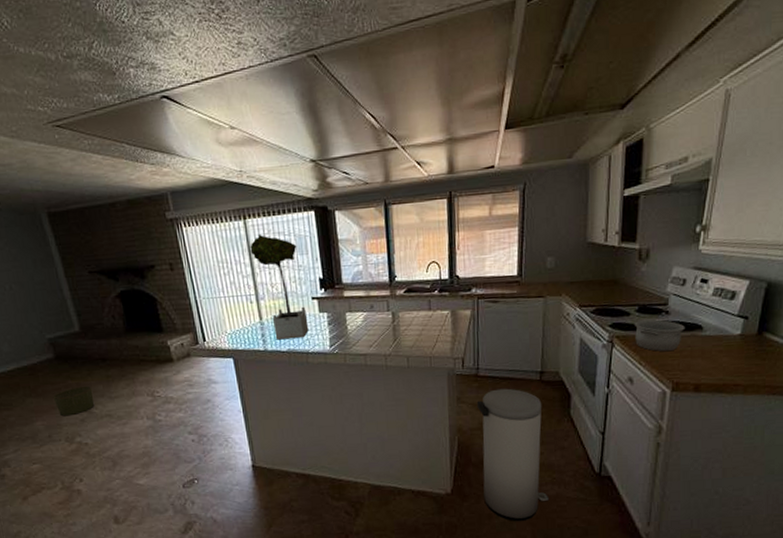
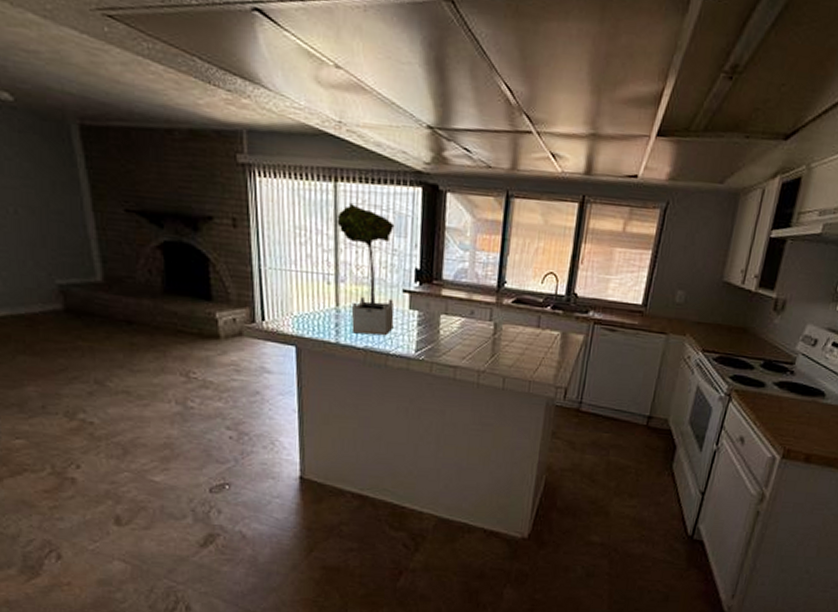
basket: present [52,385,95,417] -> none [54,350,110,386]
pedal bin: present [476,388,550,521] -> none [563,428,644,578]
cooking pot: present [634,319,685,352] -> none [754,377,808,415]

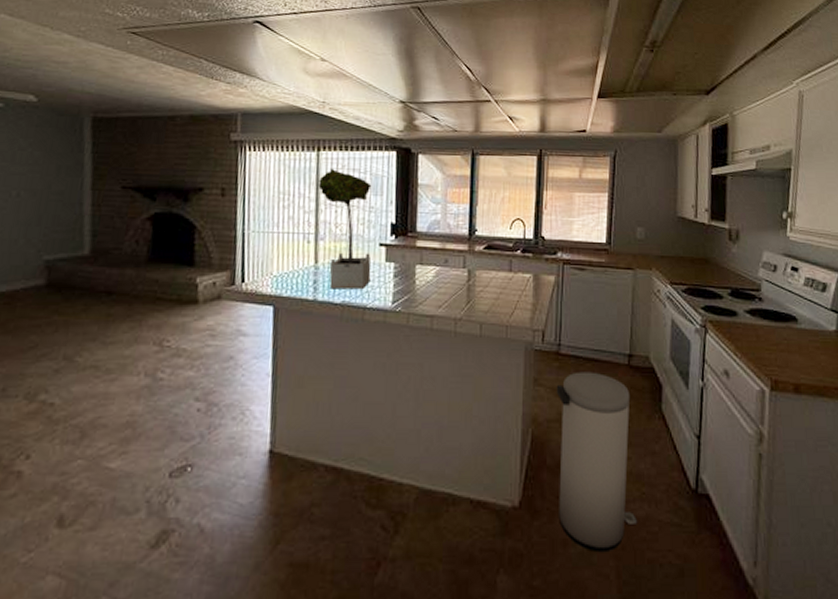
pedal bin: none [563,428,644,578] -> present [556,372,638,552]

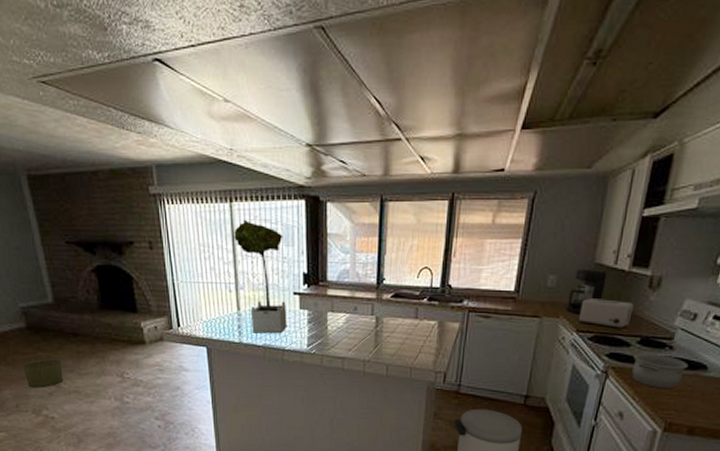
basket: none [26,324,84,364] -> present [22,359,64,388]
coffee maker: none [657,221,690,266] -> present [565,268,607,314]
toaster: none [670,250,720,282] -> present [579,298,635,330]
cooking pot: none [727,306,780,344] -> present [632,353,689,390]

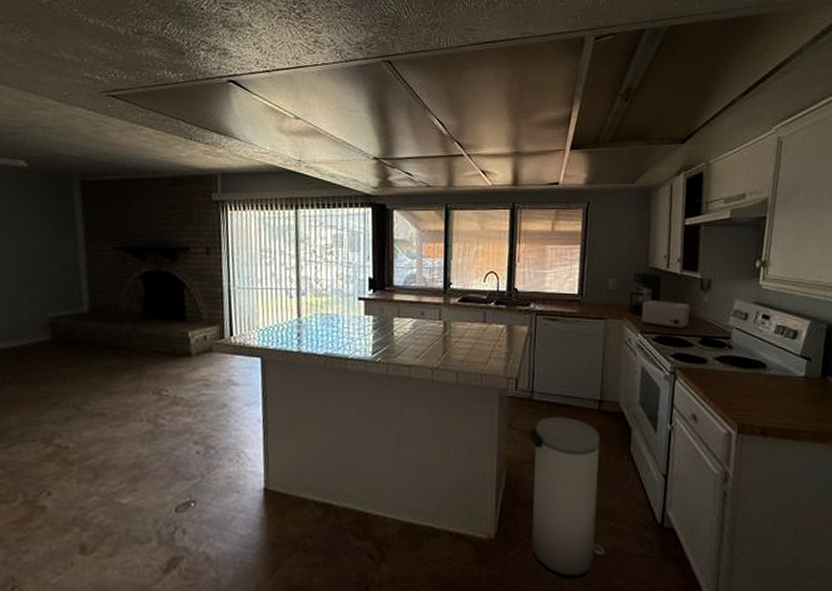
basket: present [22,359,64,388] -> none [38,376,89,412]
potted tree: present [234,219,287,334] -> none [298,225,351,342]
cooking pot: present [632,353,689,390] -> none [697,353,749,389]

